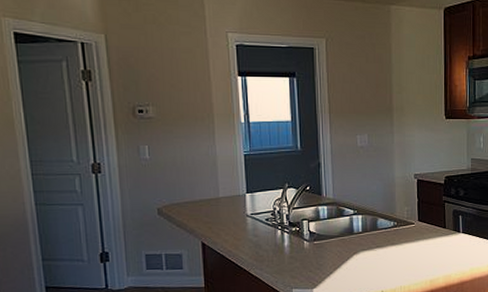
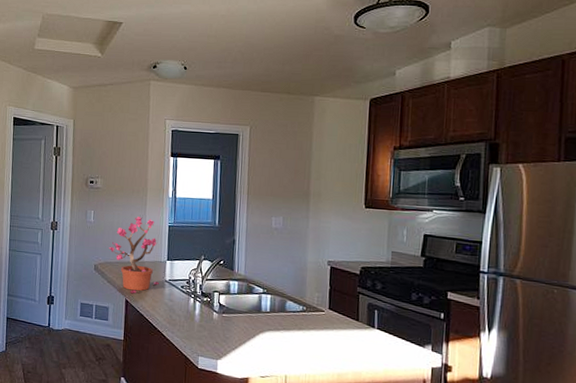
potted plant: none [173,148,240,235] -> present [108,217,159,294]

